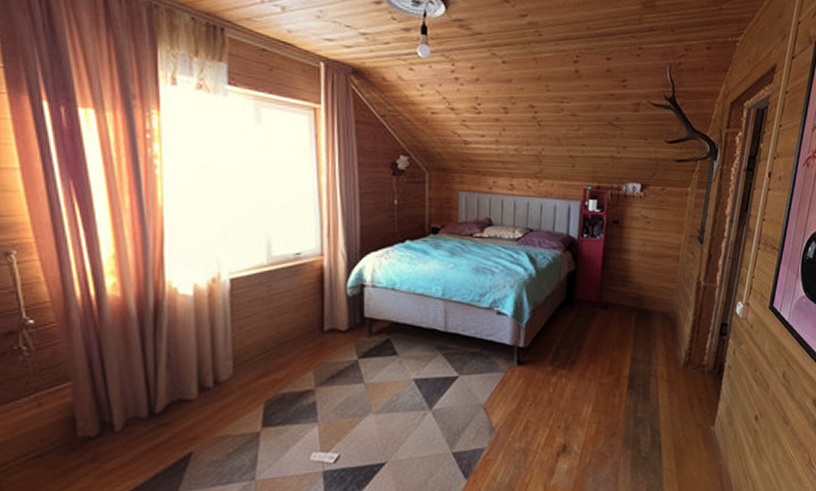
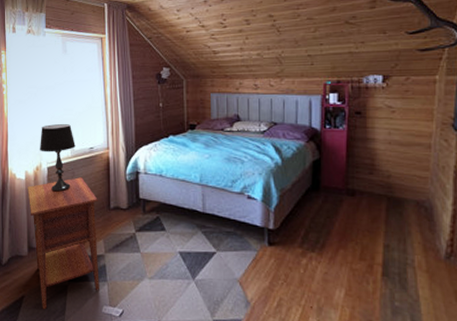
nightstand: none [197,292,307,468] -> present [27,177,99,310]
table lamp: none [216,220,274,311] -> present [39,124,75,192]

